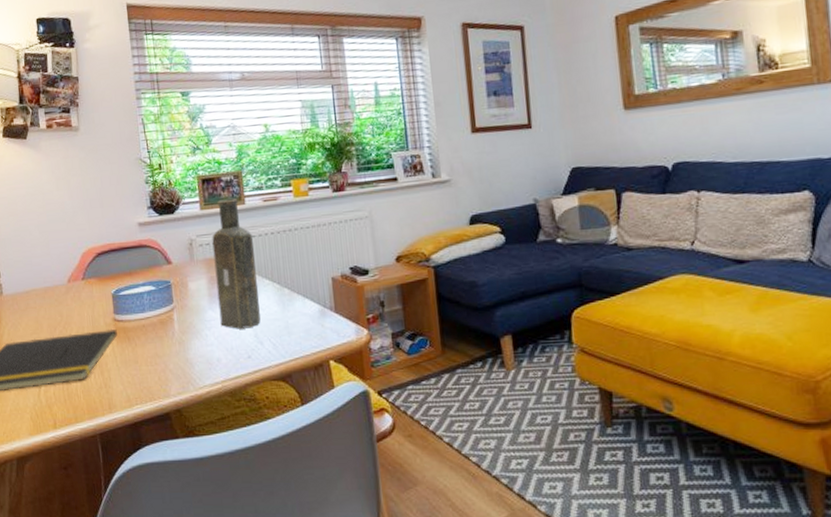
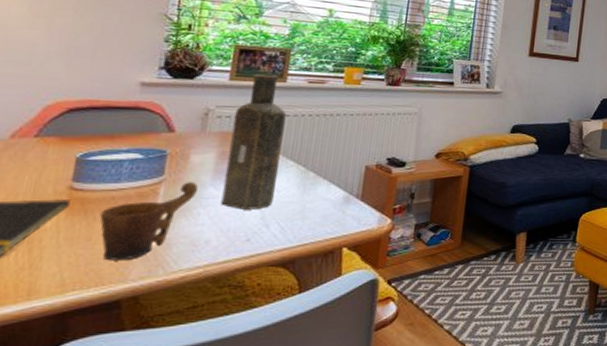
mug: none [138,307,201,380] -> present [100,182,198,261]

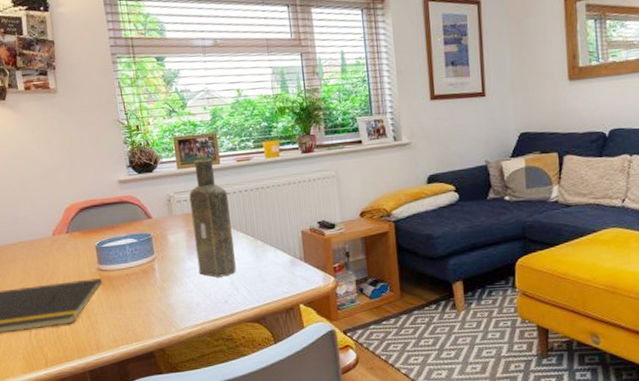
mug: present [100,182,198,261] -> none [122,258,180,323]

